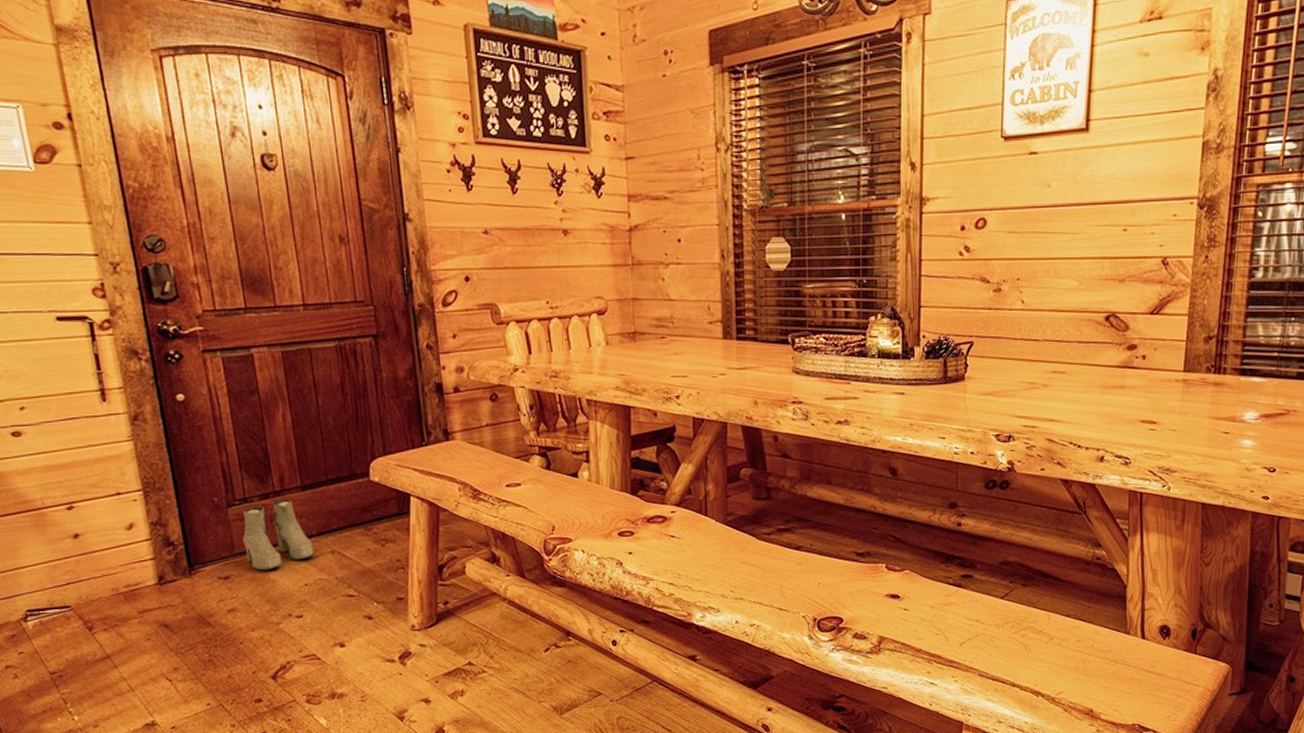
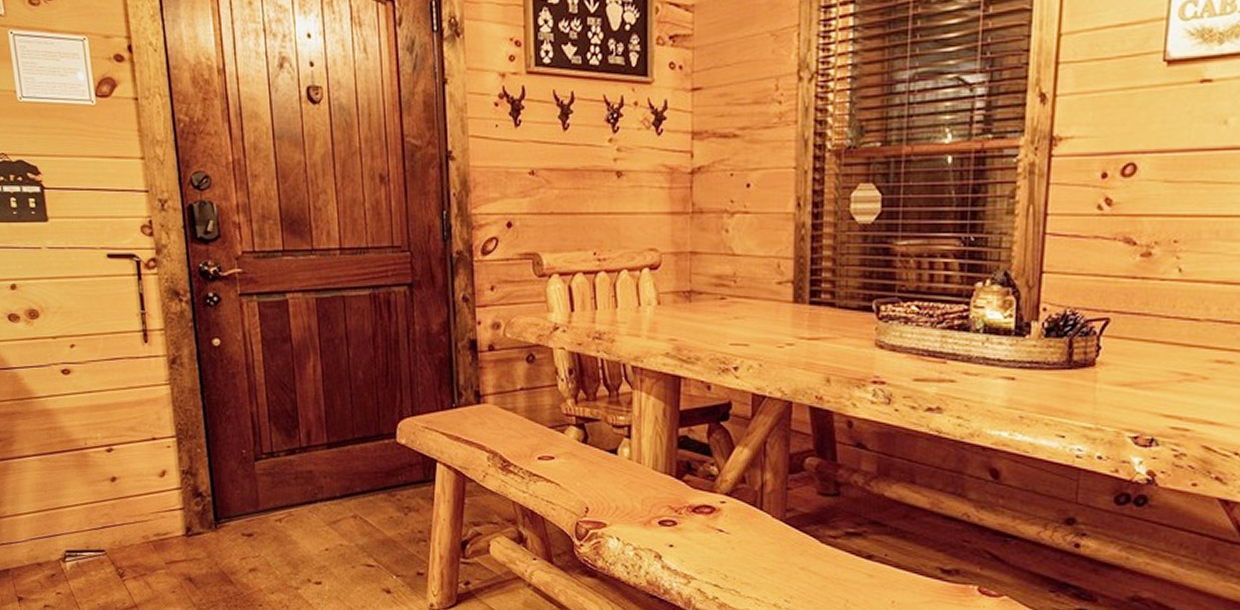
boots: present [242,499,315,571] -> none [267,456,337,531]

